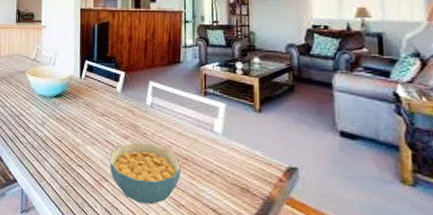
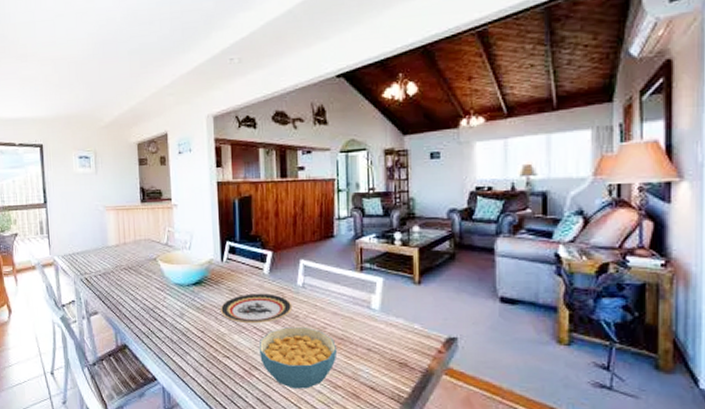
plate: none [76,109,141,138] -> present [220,293,293,324]

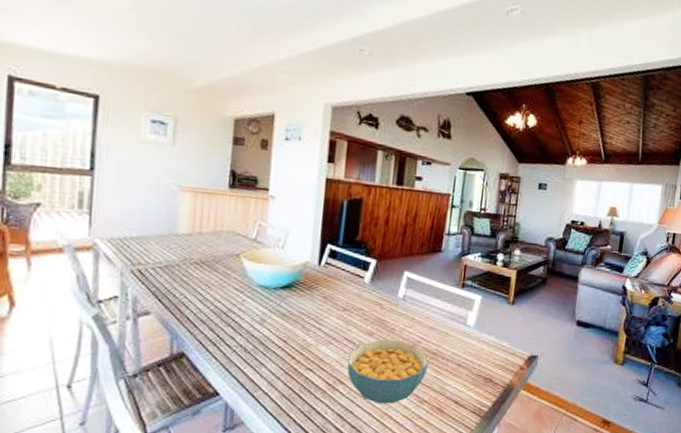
plate: present [220,293,293,324] -> none [309,302,390,335]

